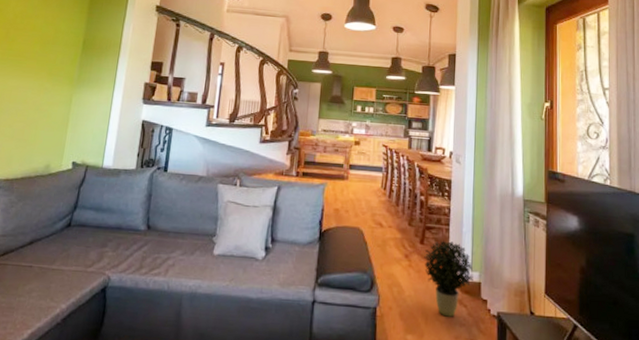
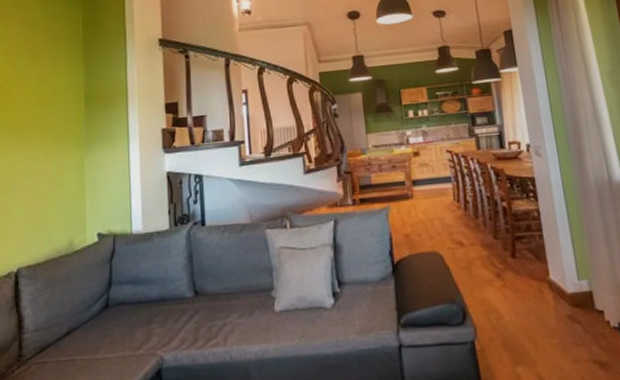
potted plant: present [424,241,473,317] -> none [519,249,583,339]

